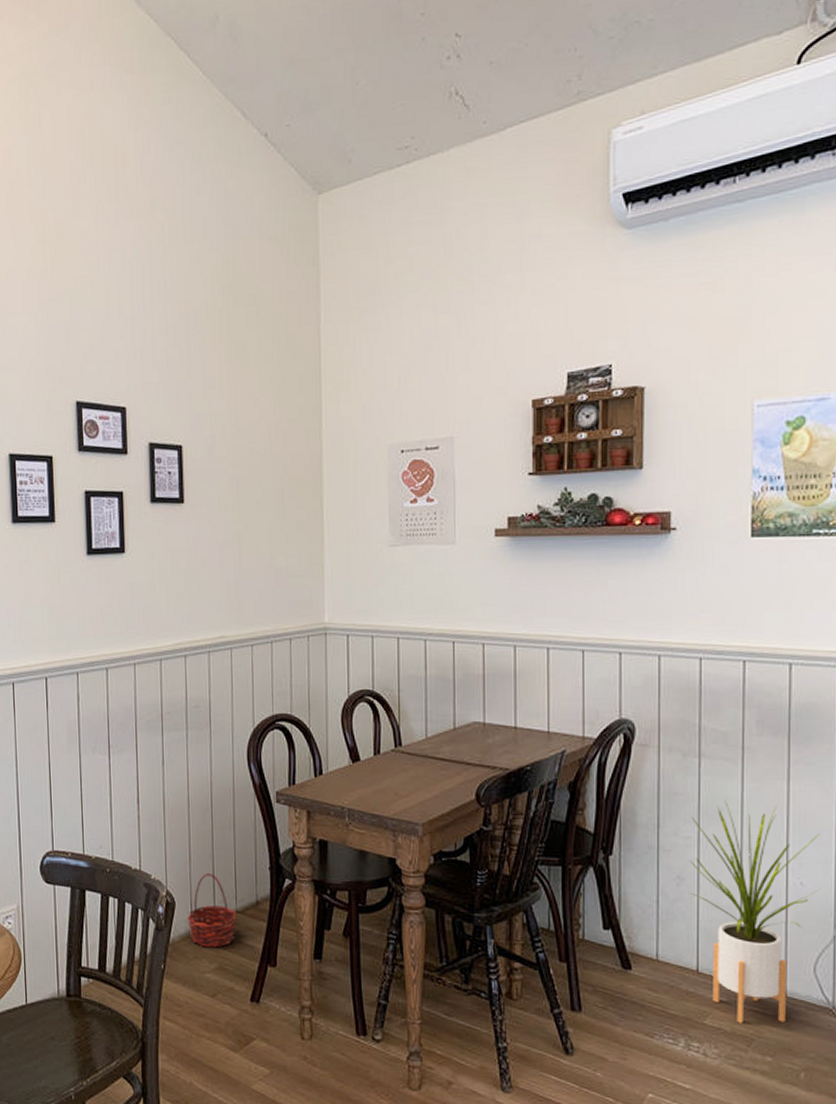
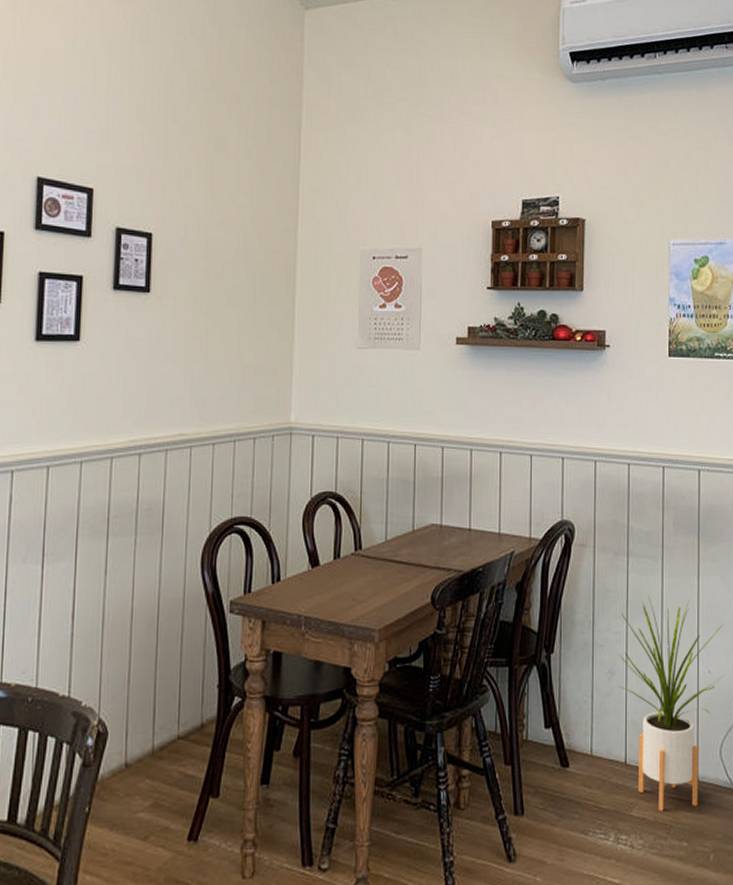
basket: present [187,873,238,948] -> none [120,696,179,782]

